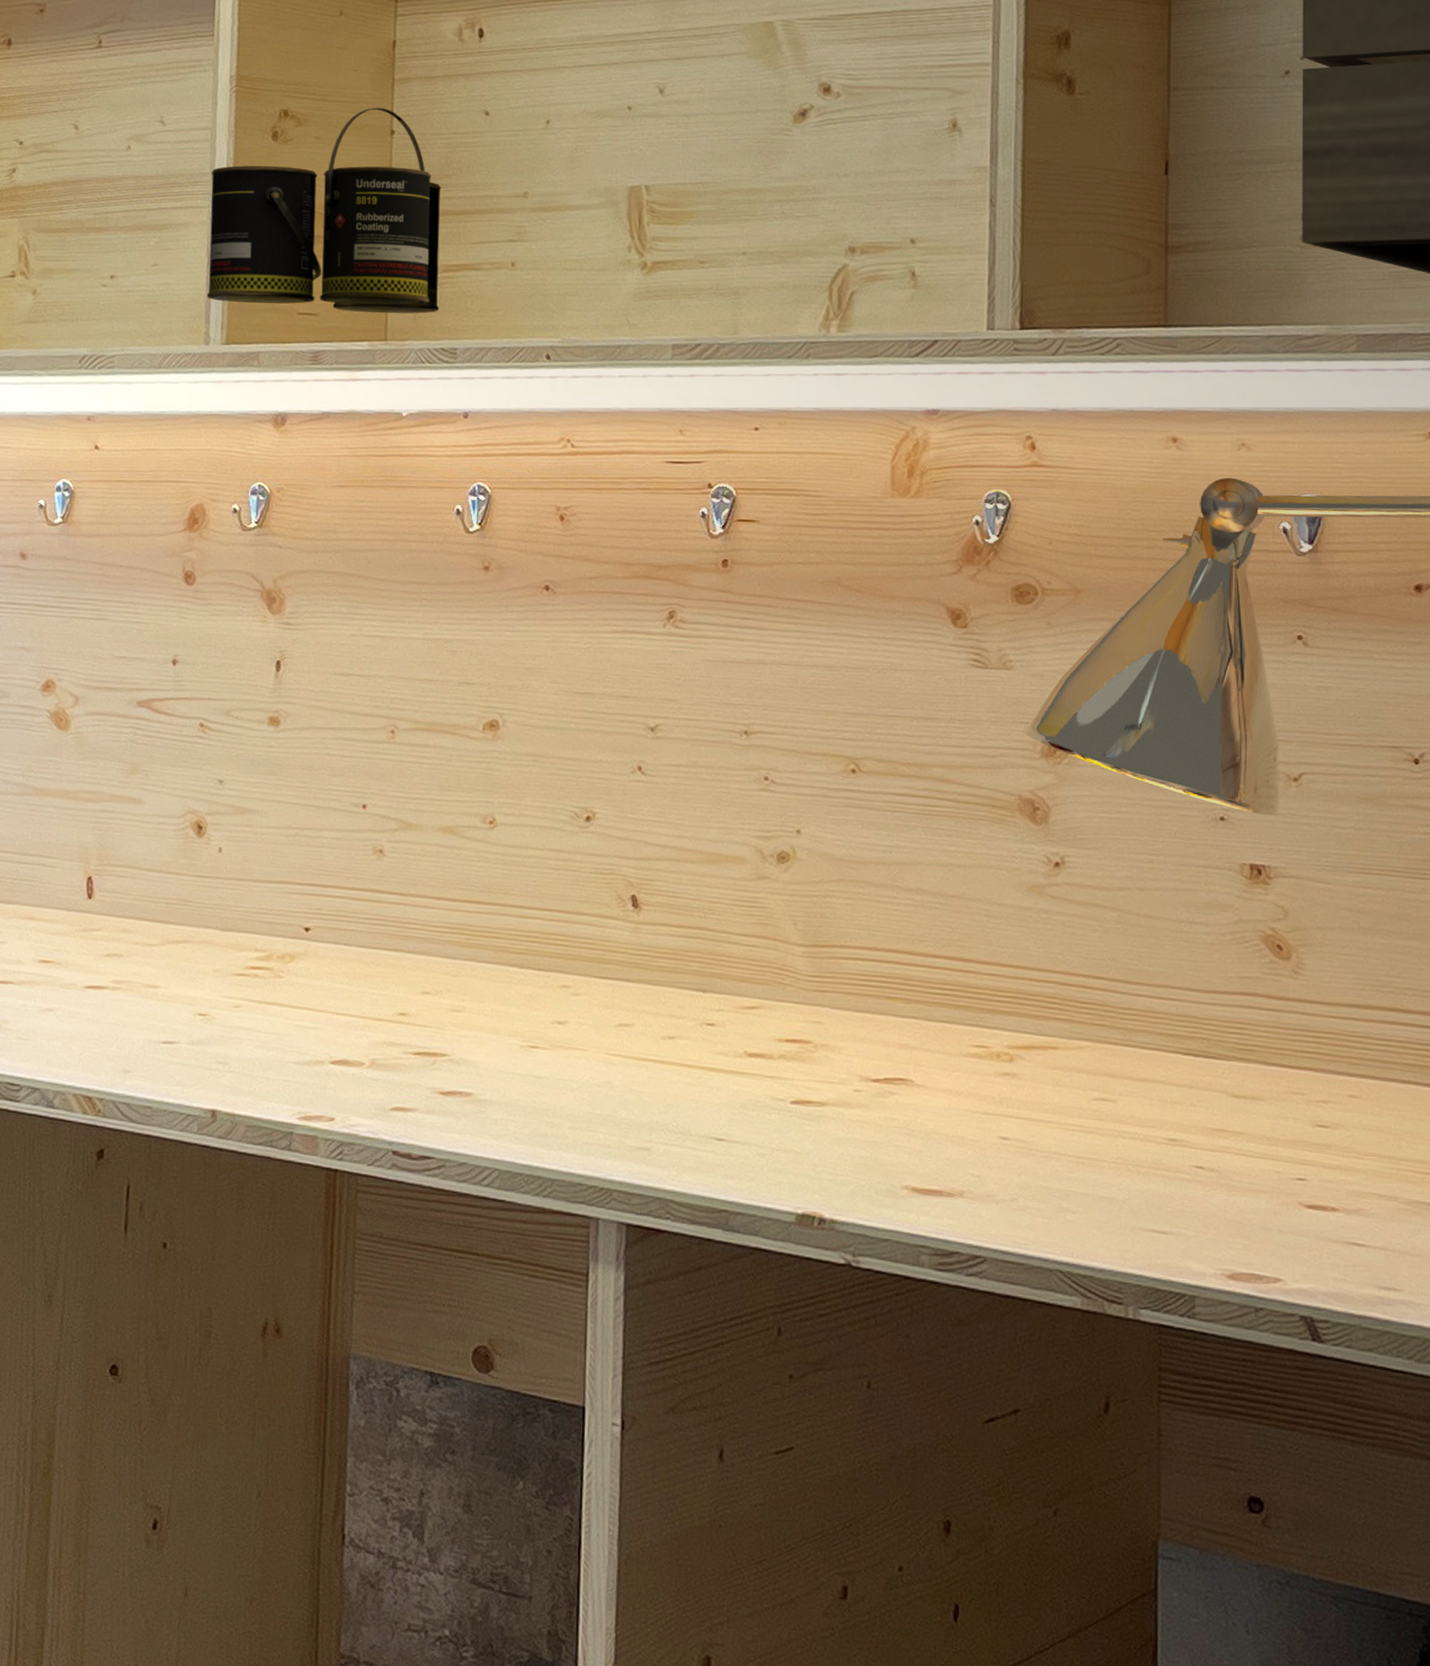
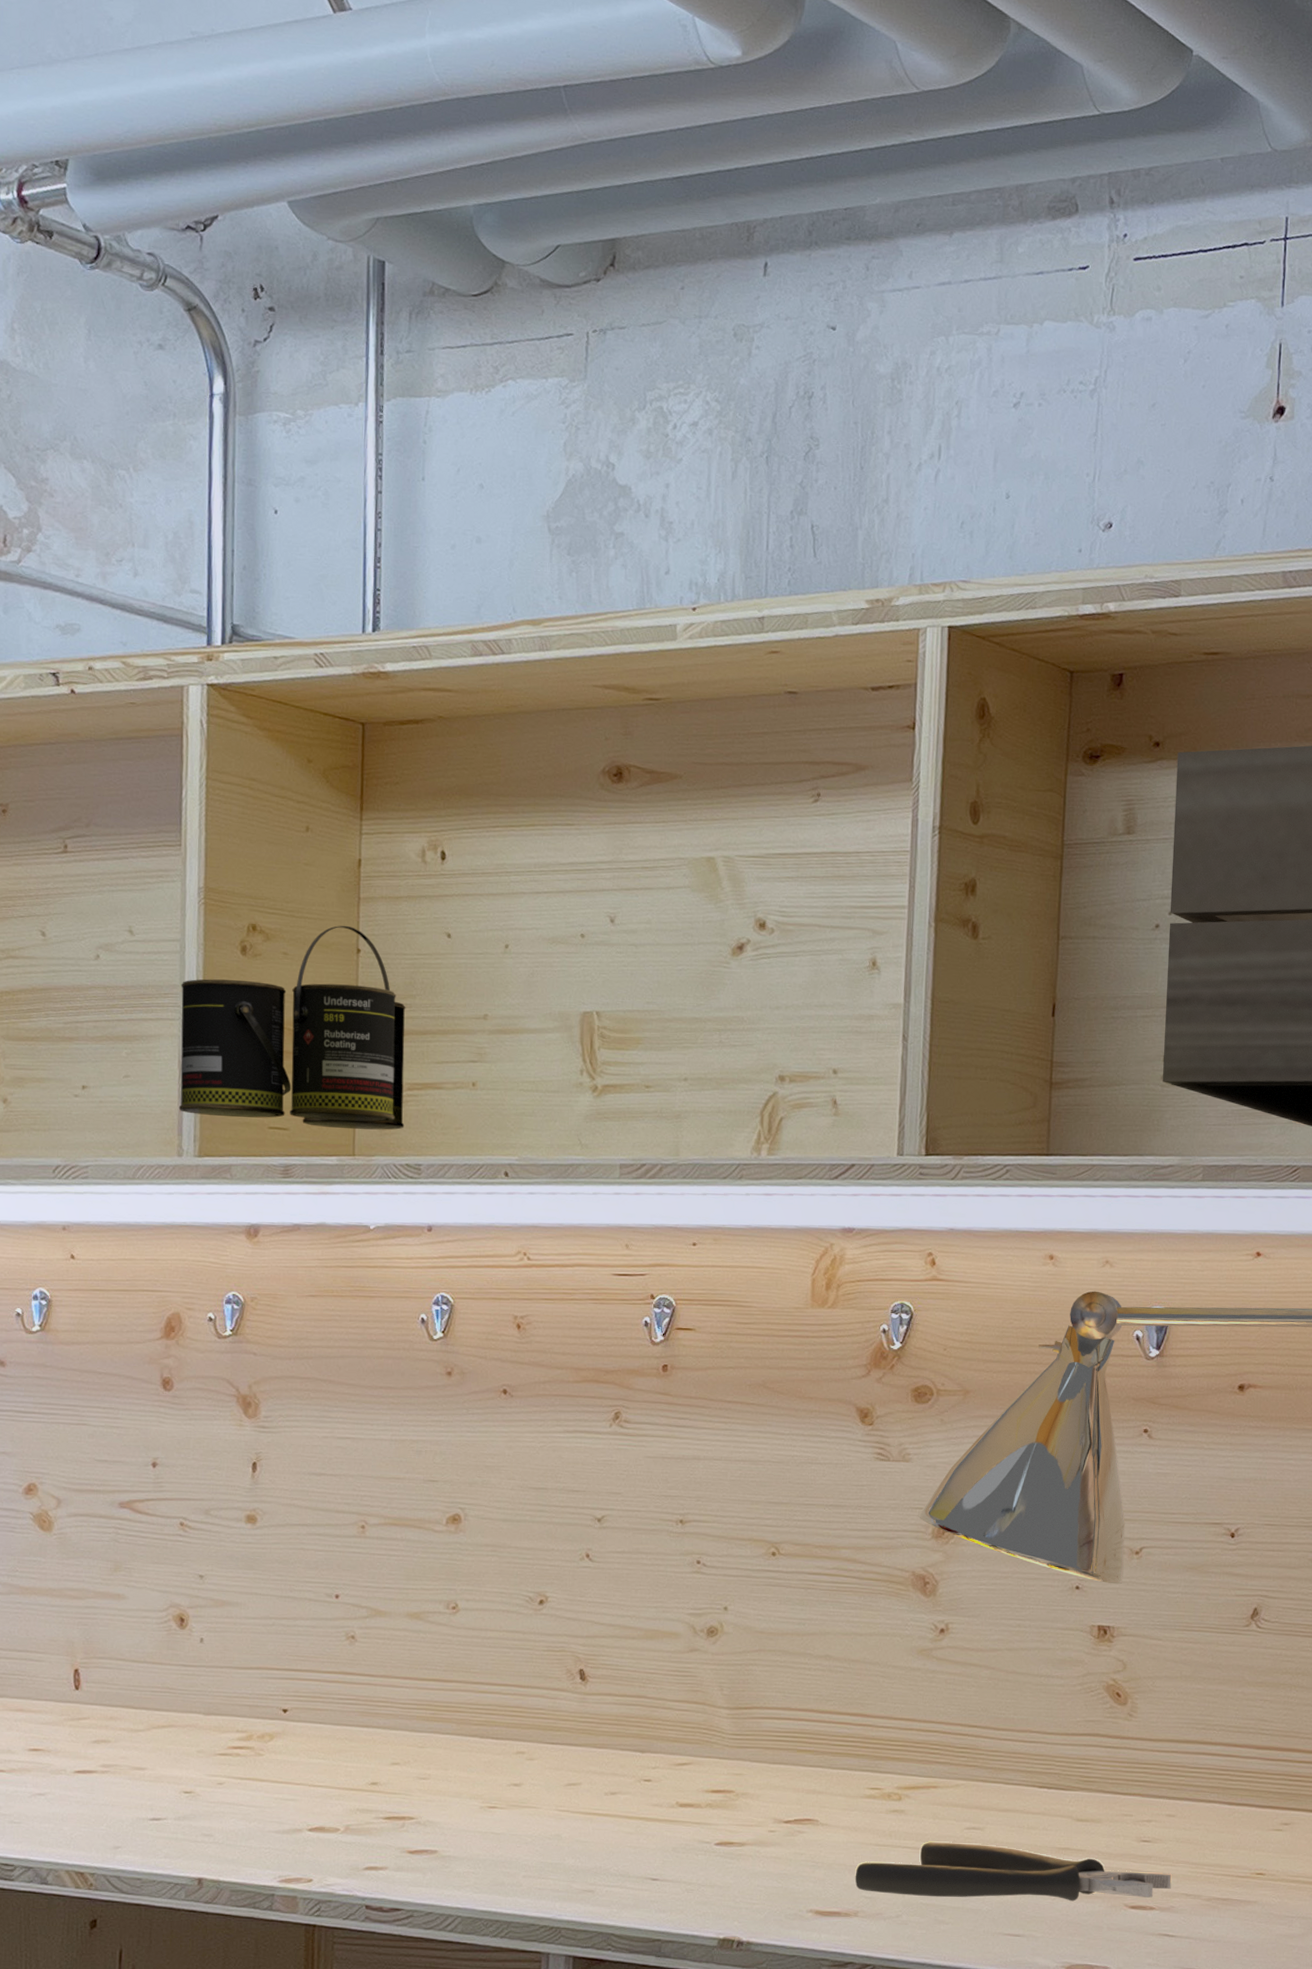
pliers: none [959,1113,1359,1196] -> present [855,1842,1172,1902]

